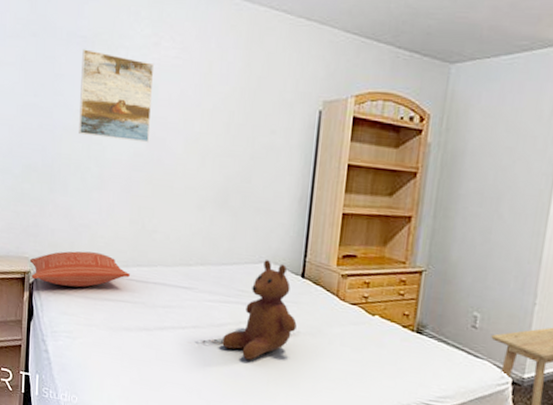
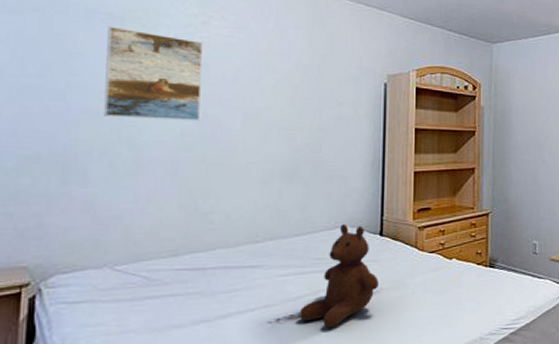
pillow: present [29,251,130,288] -> none [28,246,180,293]

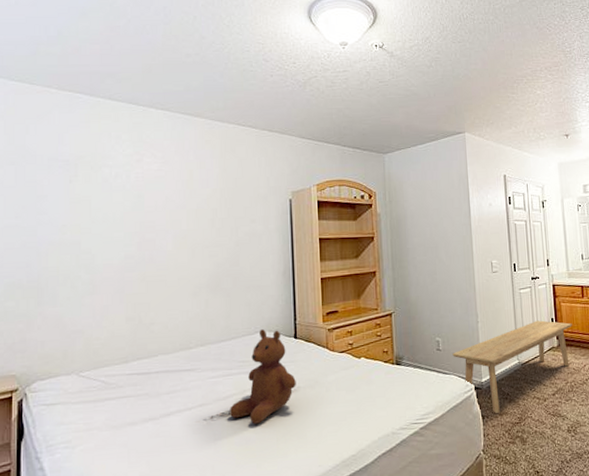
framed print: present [104,26,204,121] -> none [65,171,140,247]

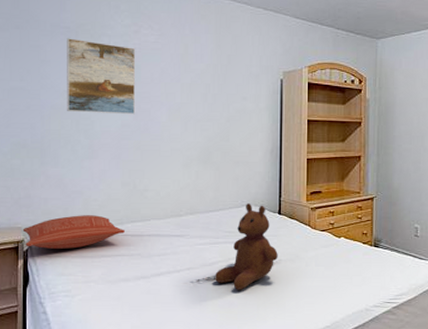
pillow: none [17,355,130,397] -> present [22,215,125,249]
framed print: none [65,171,140,247] -> present [67,38,136,115]

